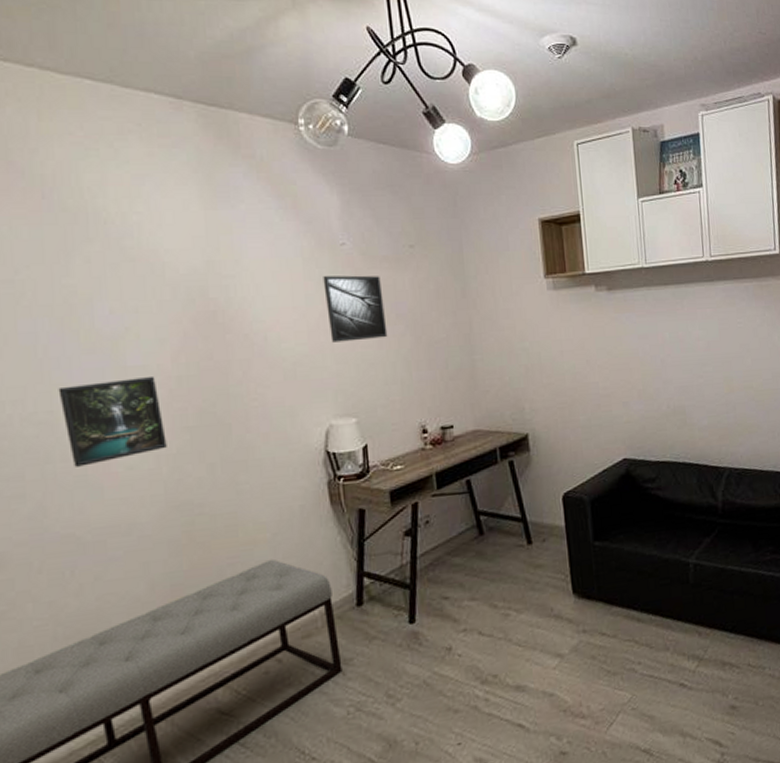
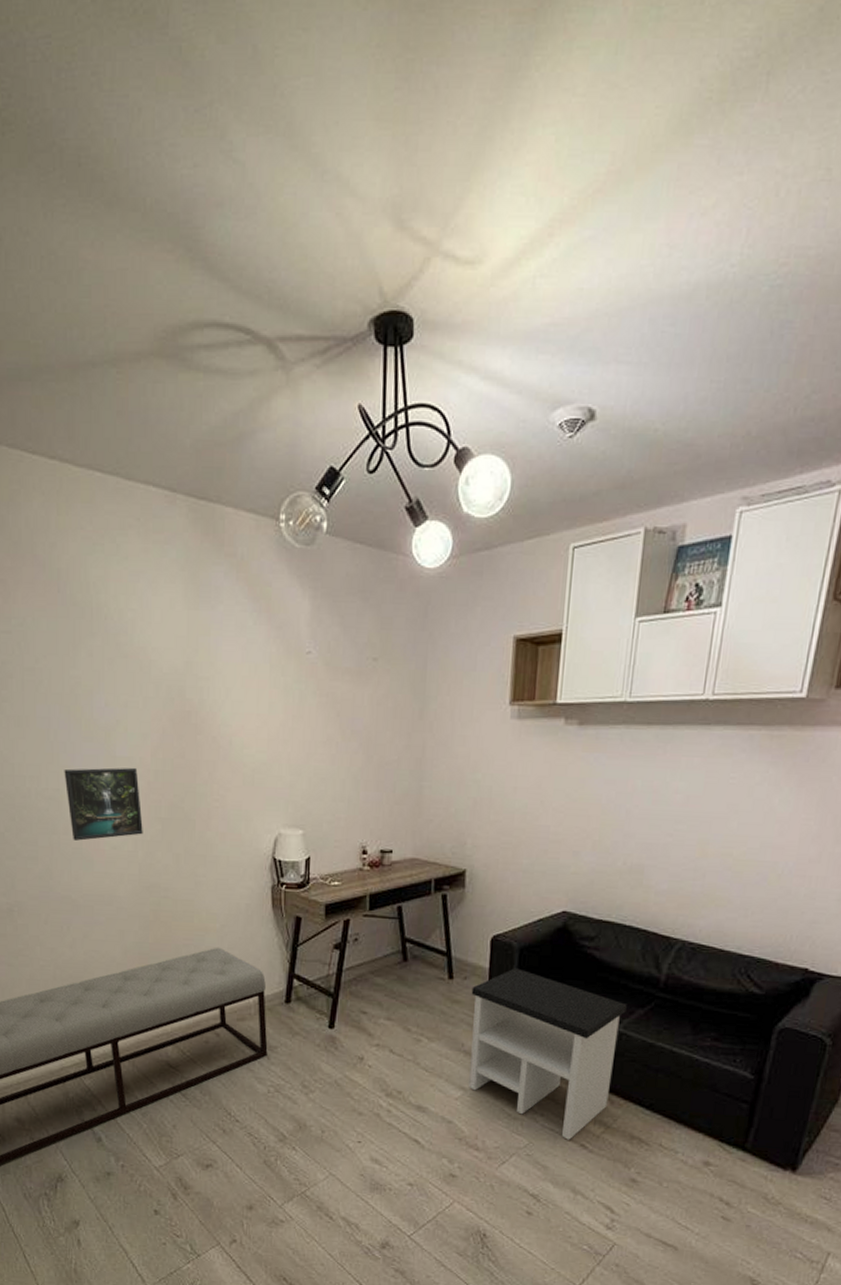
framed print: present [323,275,388,342] -> none [286,685,342,754]
side table: none [551,520,696,683] -> present [469,968,627,1140]

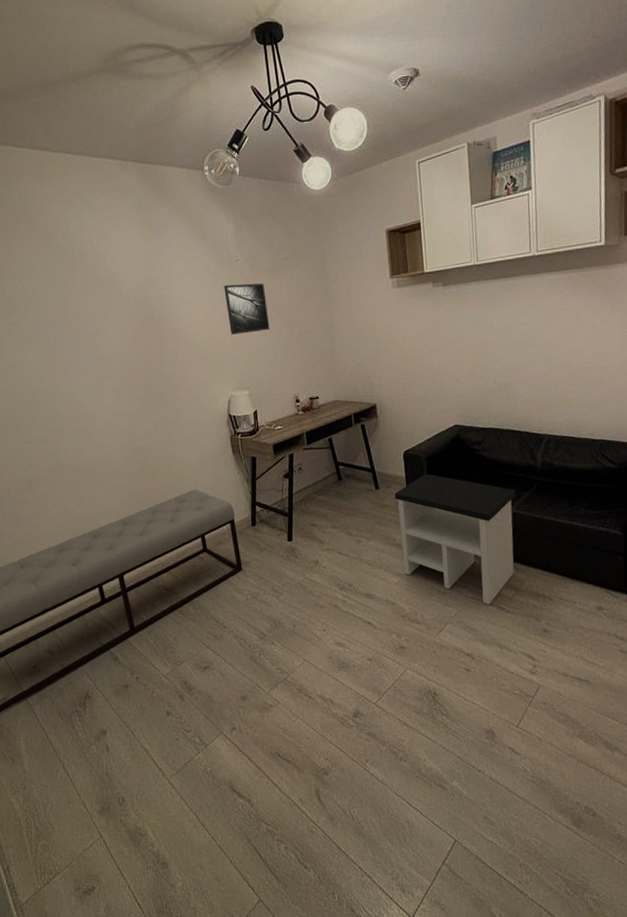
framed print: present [64,767,143,841] -> none [62,360,127,422]
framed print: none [286,685,342,754] -> present [224,283,270,335]

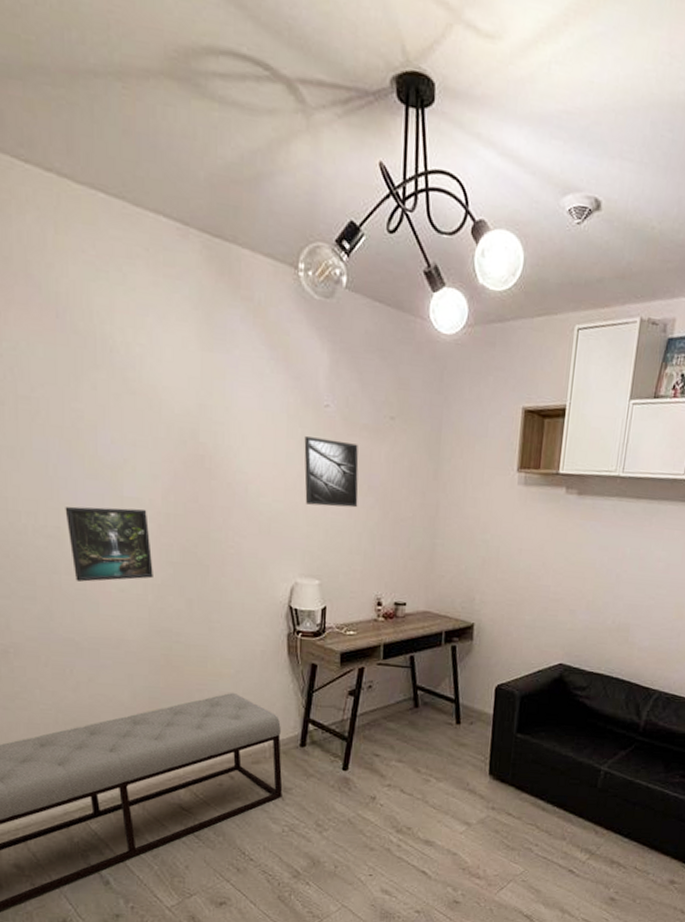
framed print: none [62,360,127,422] -> present [65,506,153,582]
side table: present [394,473,516,605] -> none [472,714,612,866]

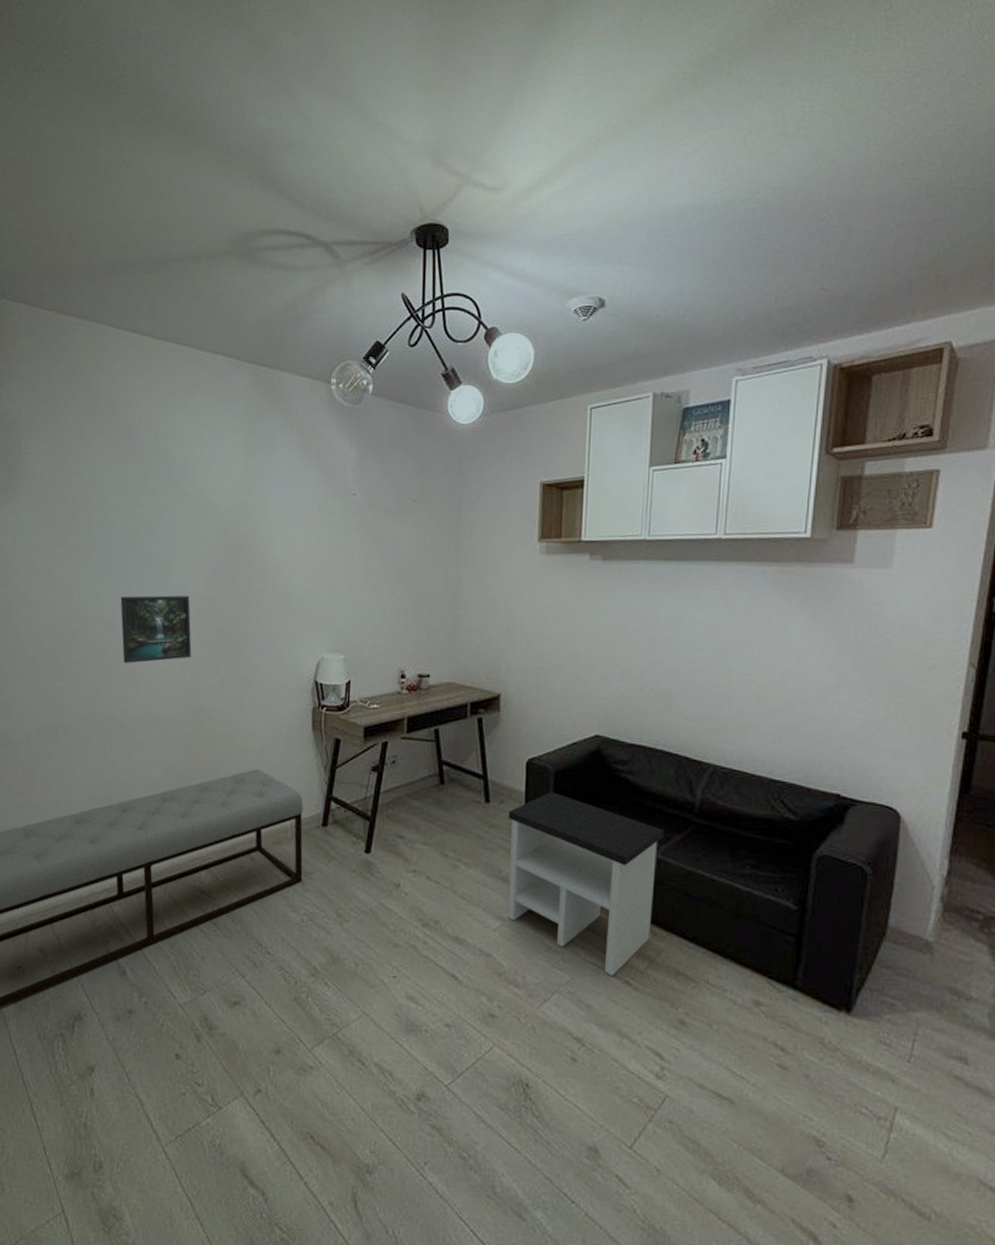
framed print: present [304,436,359,508] -> none [332,522,383,585]
side table: none [472,714,612,866] -> present [507,792,664,976]

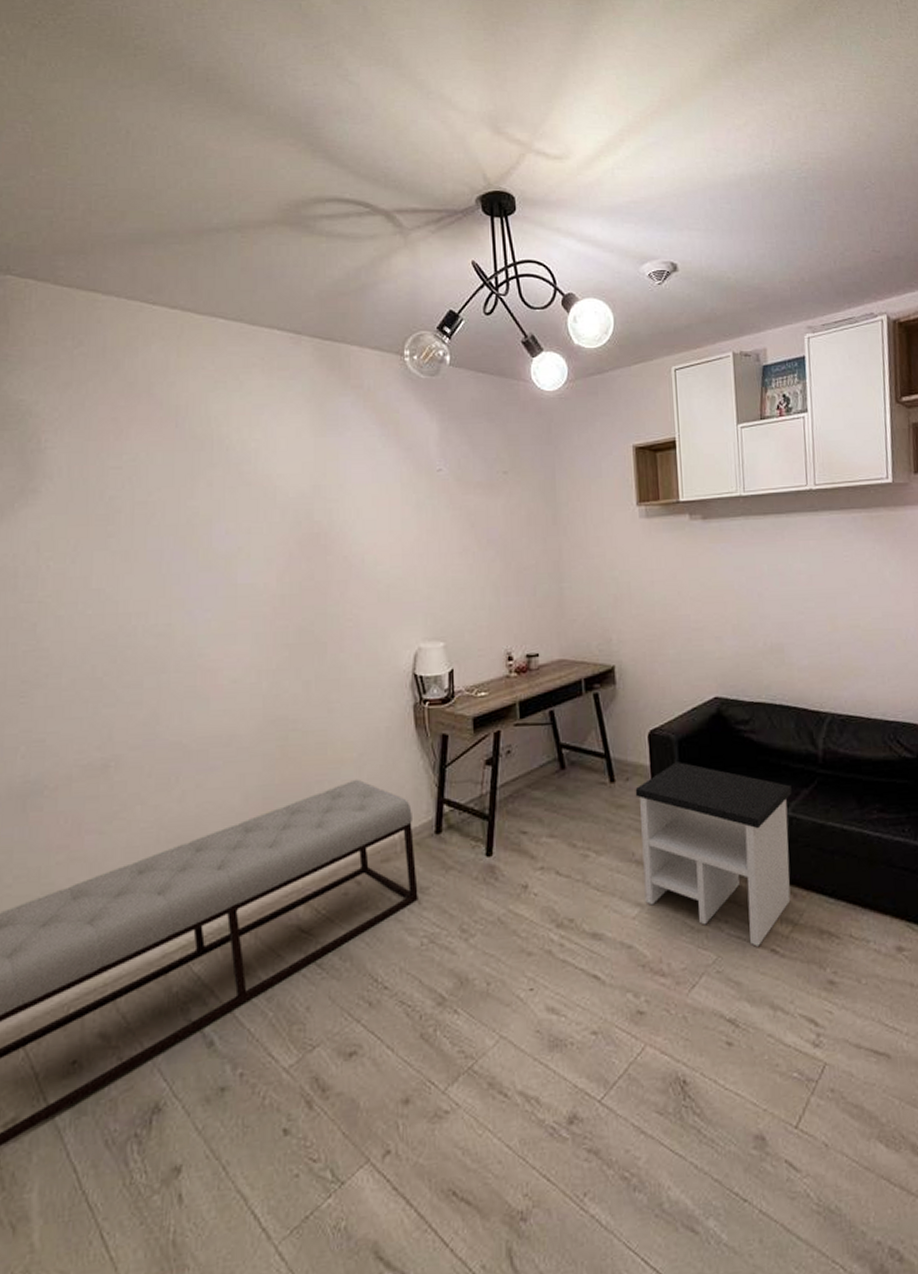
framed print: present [120,595,192,663] -> none [177,593,268,678]

